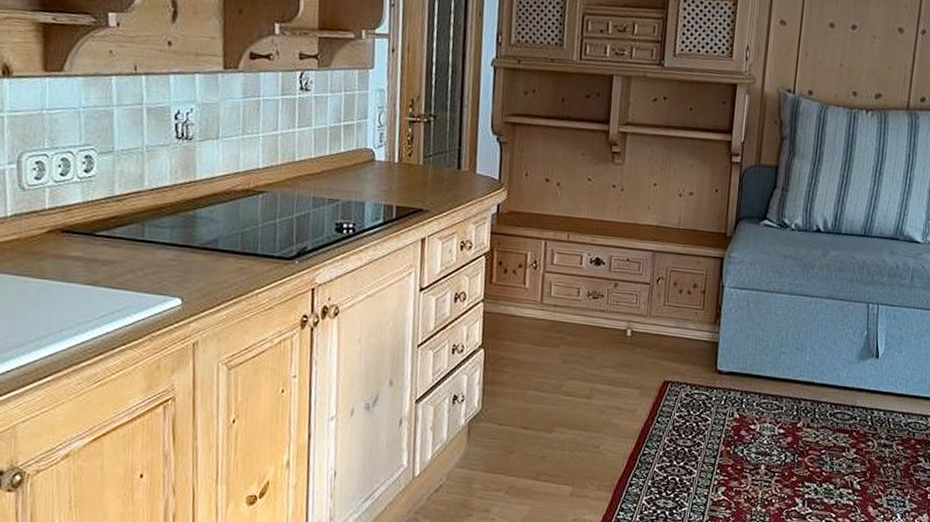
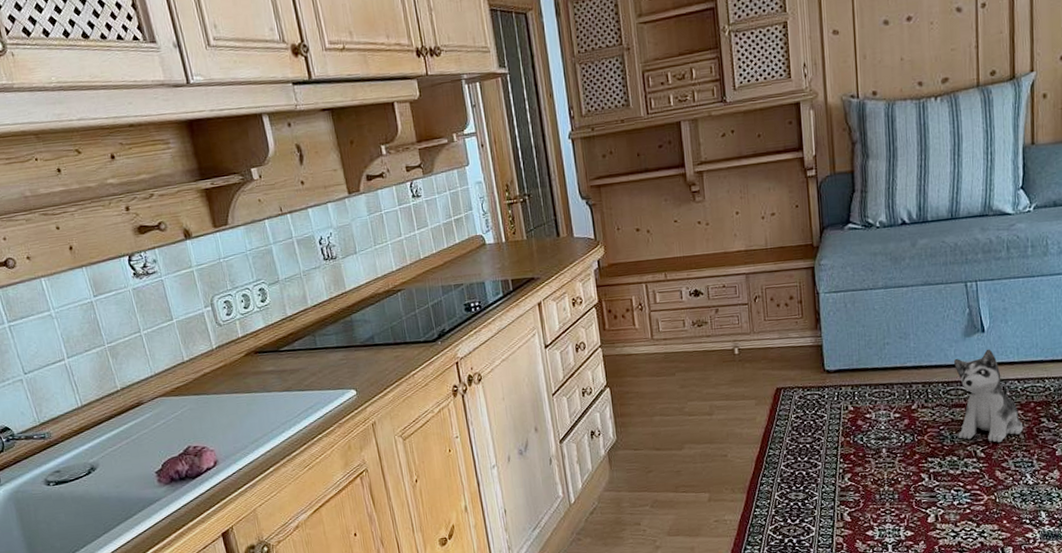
plush toy: none [837,376,901,476] -> present [954,349,1023,442]

